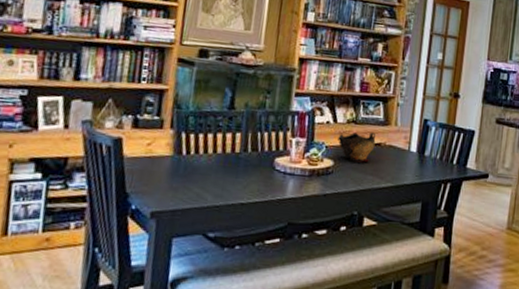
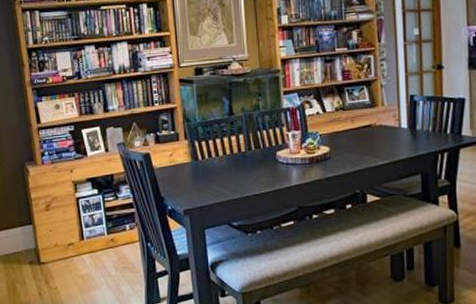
decorative bowl: present [337,132,376,163] -> none [329,115,366,146]

